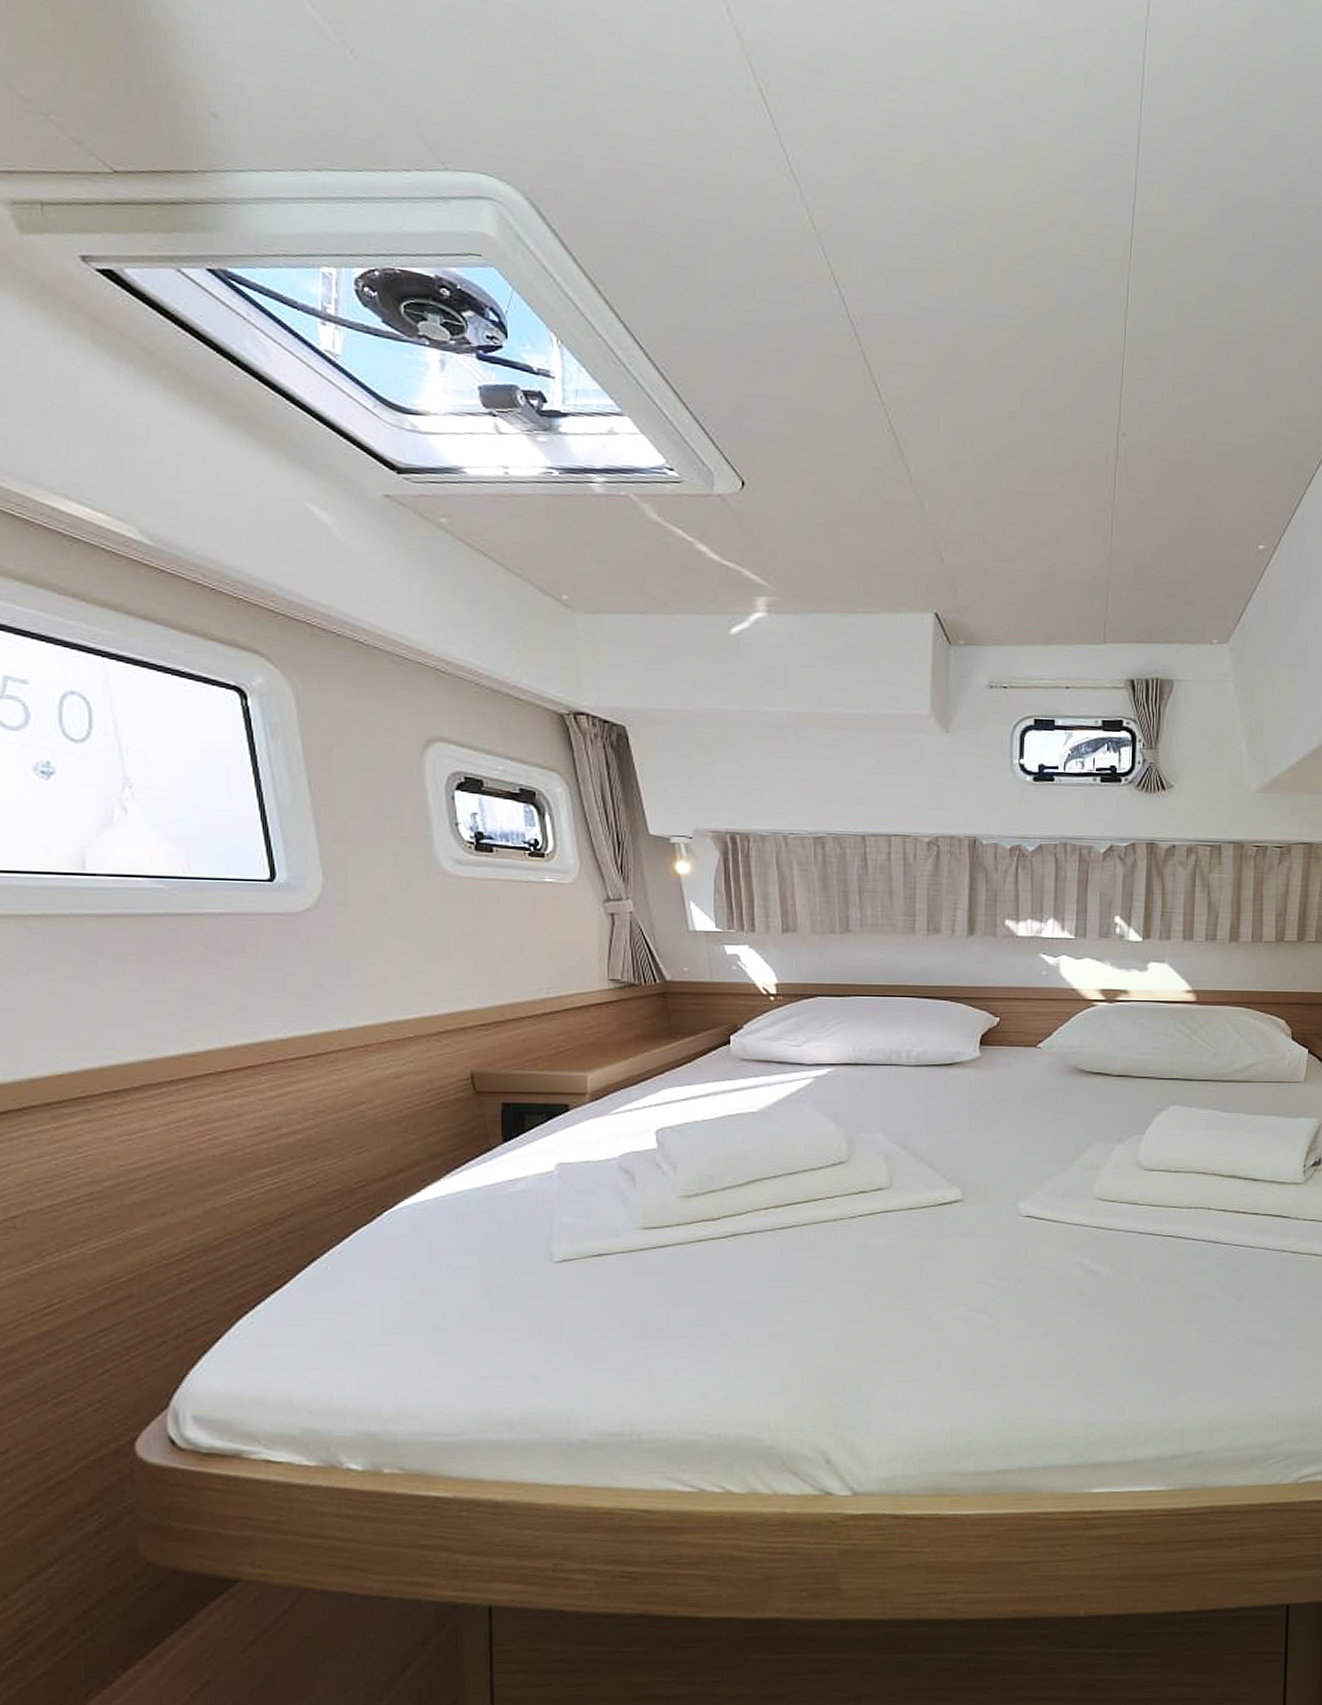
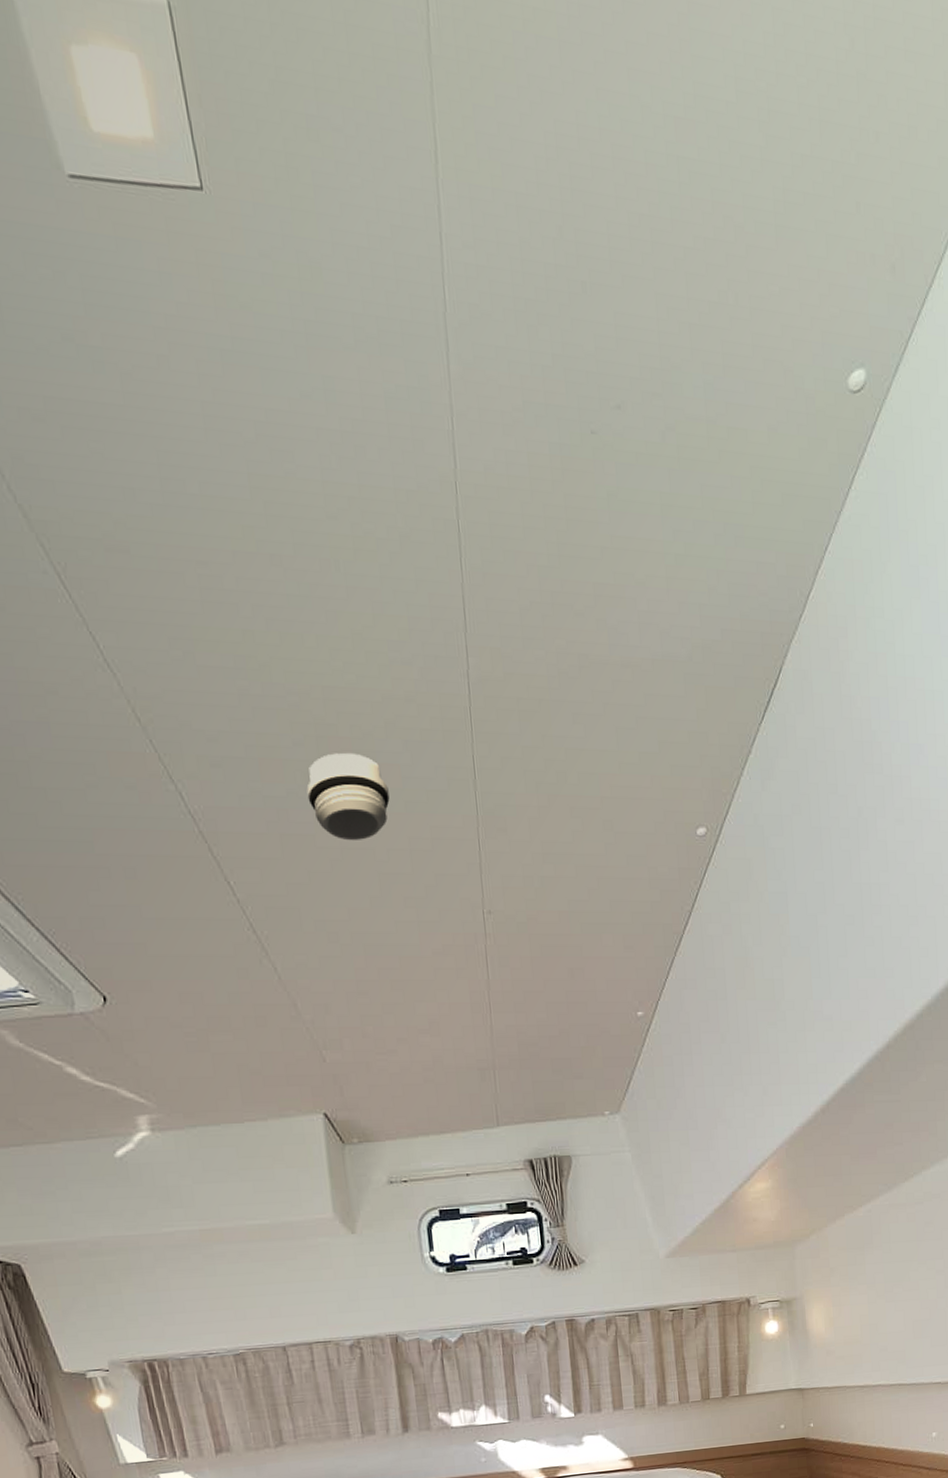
smoke detector: none [963,272,1042,356] -> present [306,752,390,841]

